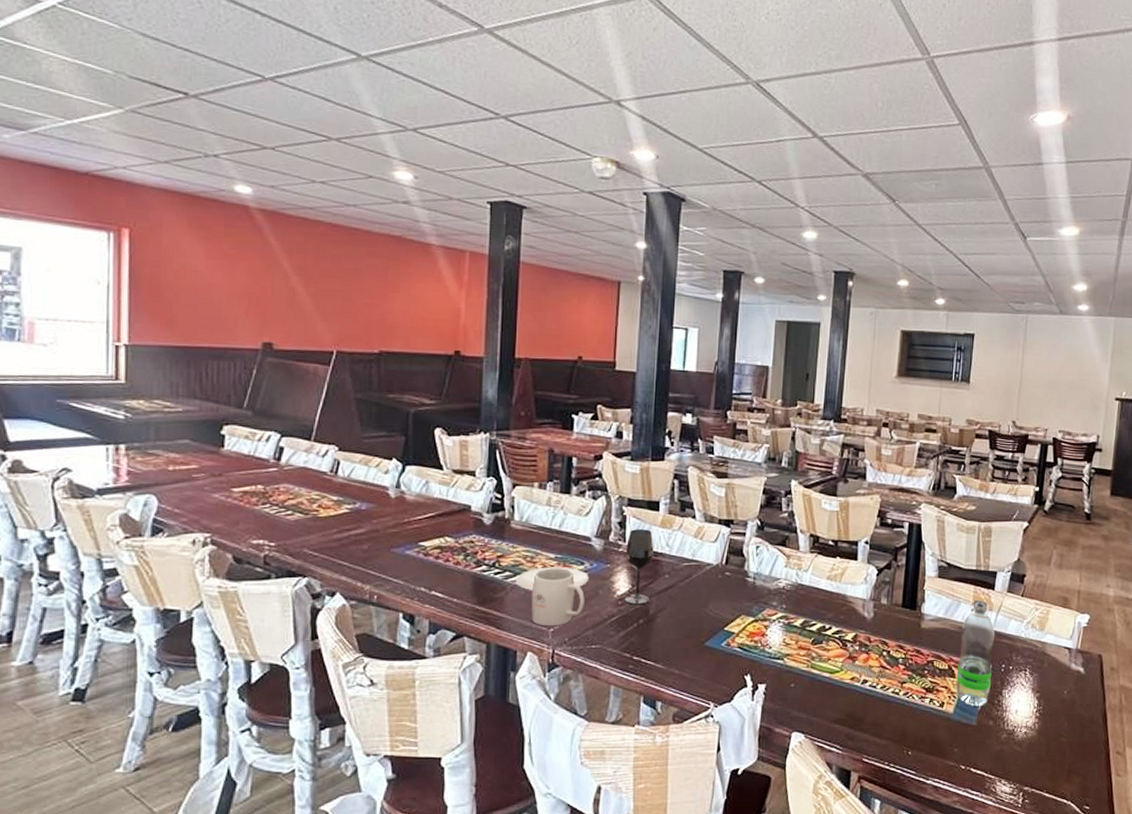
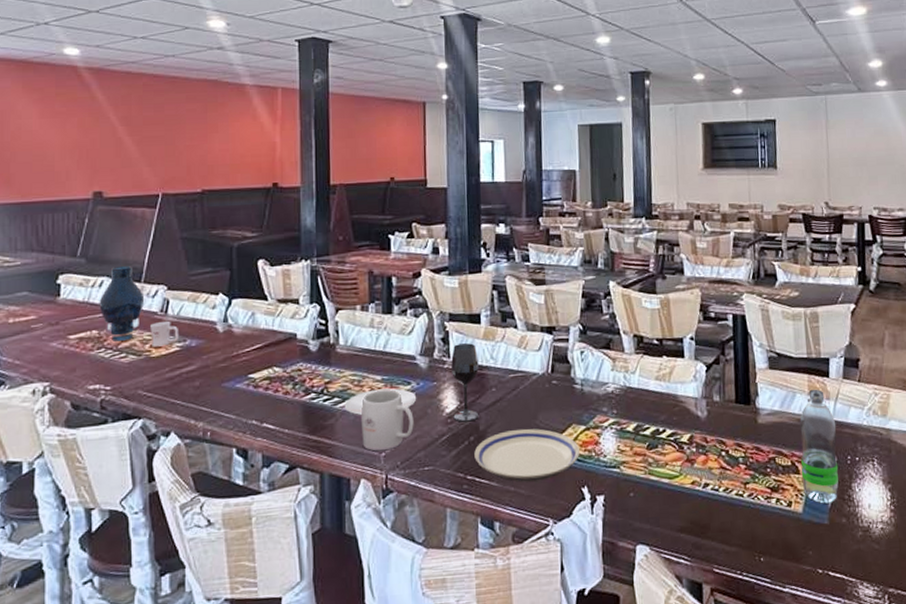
vase: none [265,422,314,498] -> present [99,266,145,341]
mug: none [318,482,349,507] -> present [149,322,180,347]
plate: none [642,615,746,666] -> present [474,428,579,482]

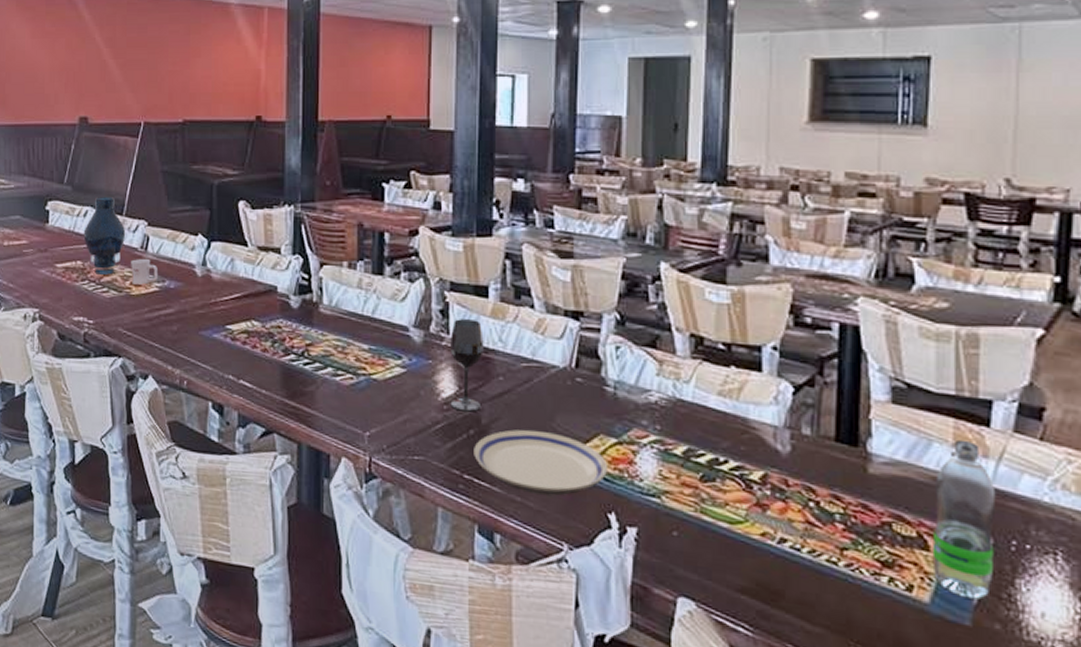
plate: present [344,388,417,416] -> none [326,359,408,387]
mug: present [360,389,414,451] -> none [343,361,404,430]

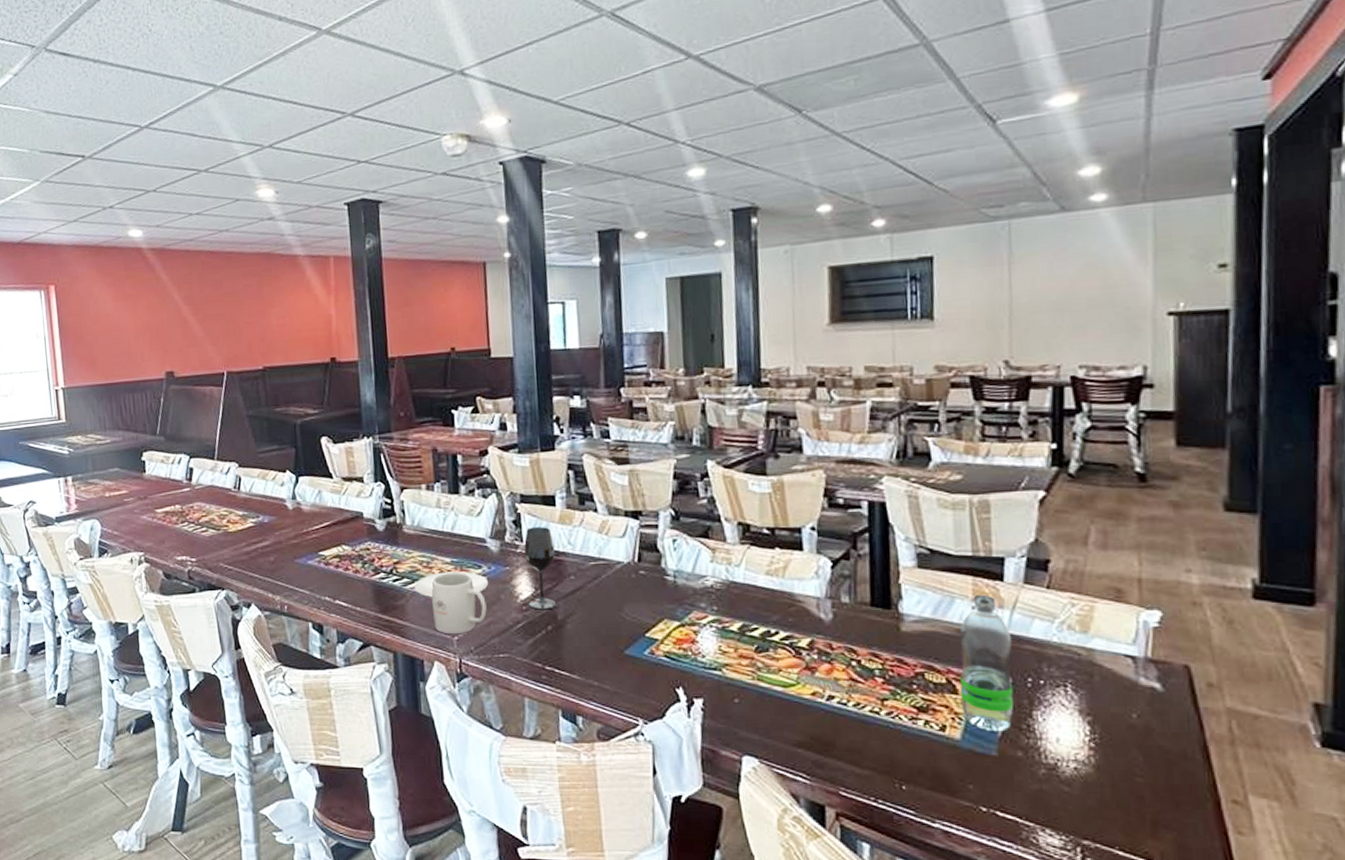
vase: present [83,197,126,275] -> none [179,444,219,516]
mug: present [130,259,159,285] -> none [225,498,253,522]
plate: none [326,359,408,387] -> present [414,571,489,598]
mug: none [343,361,404,430] -> present [431,573,487,635]
plate: present [474,429,607,496] -> none [552,620,673,677]

